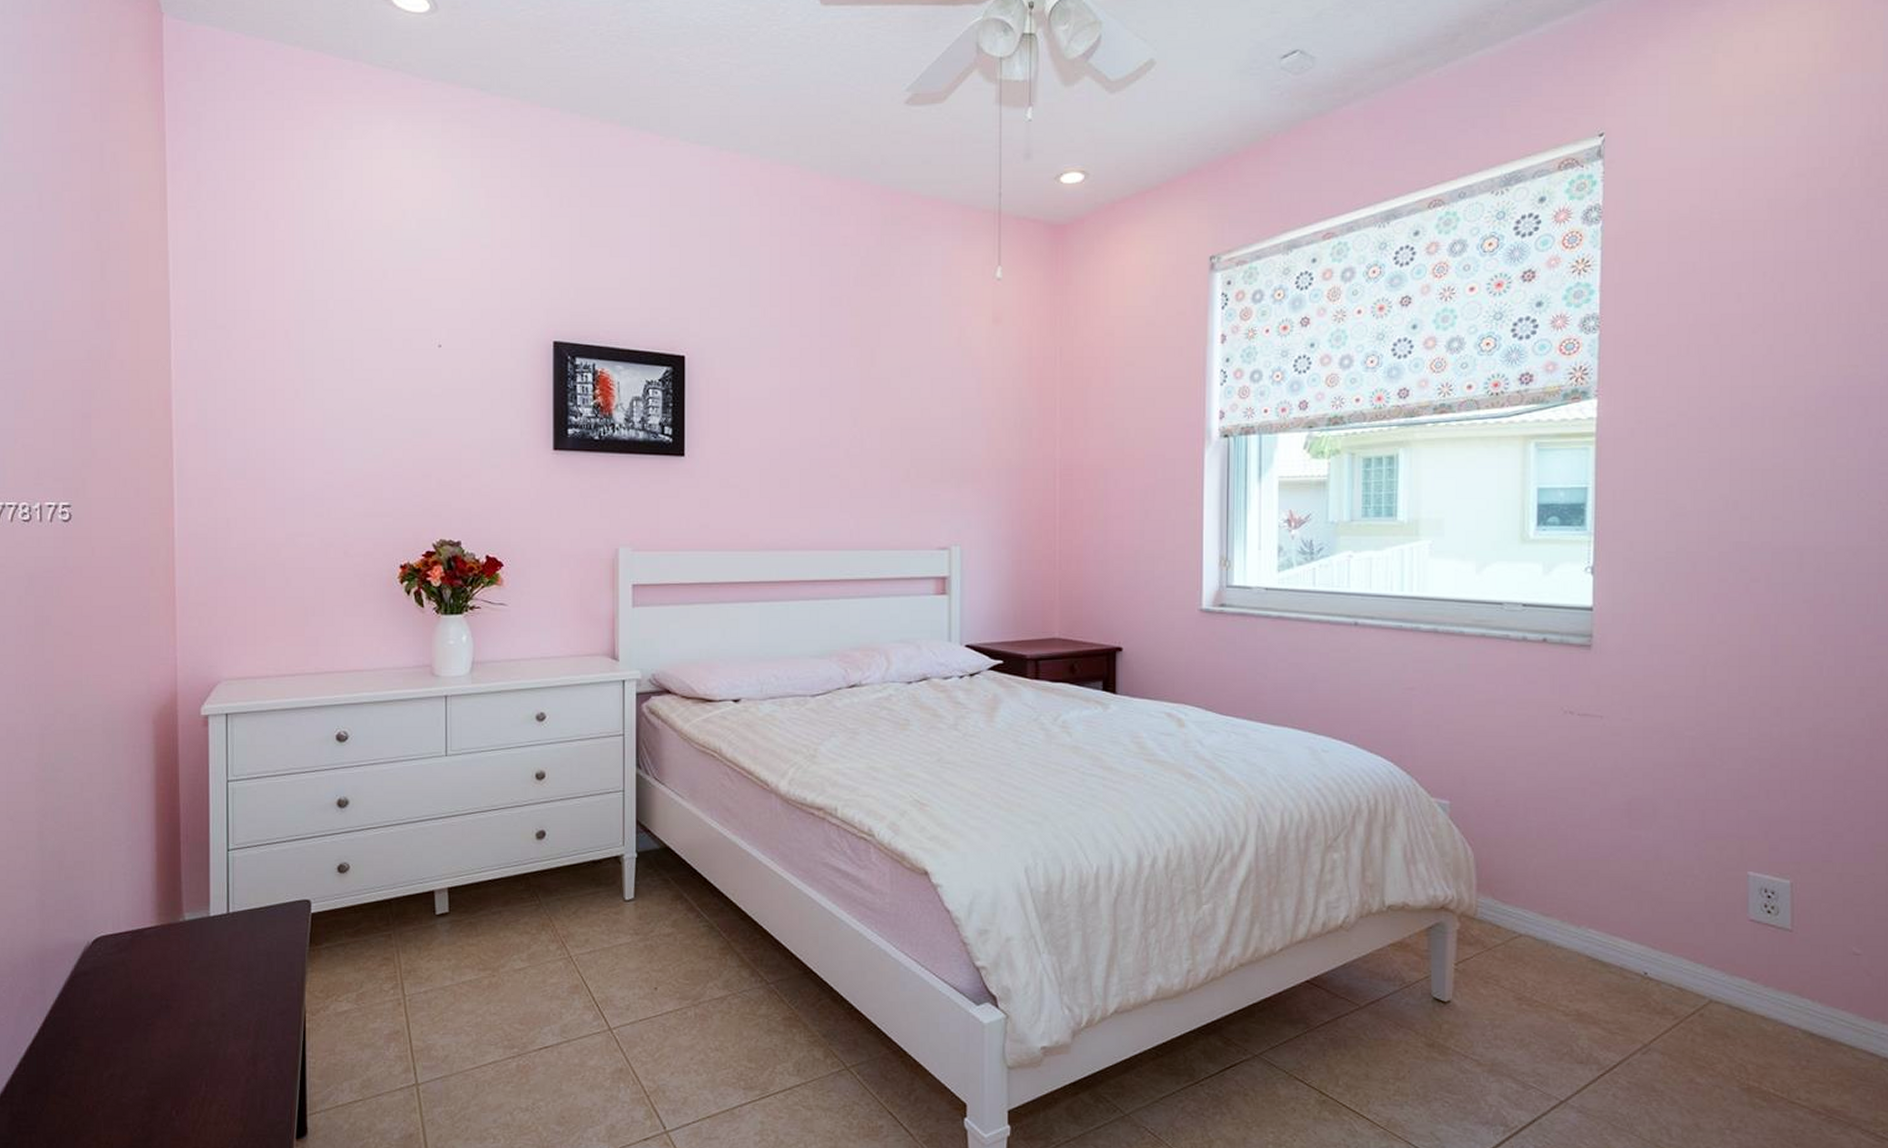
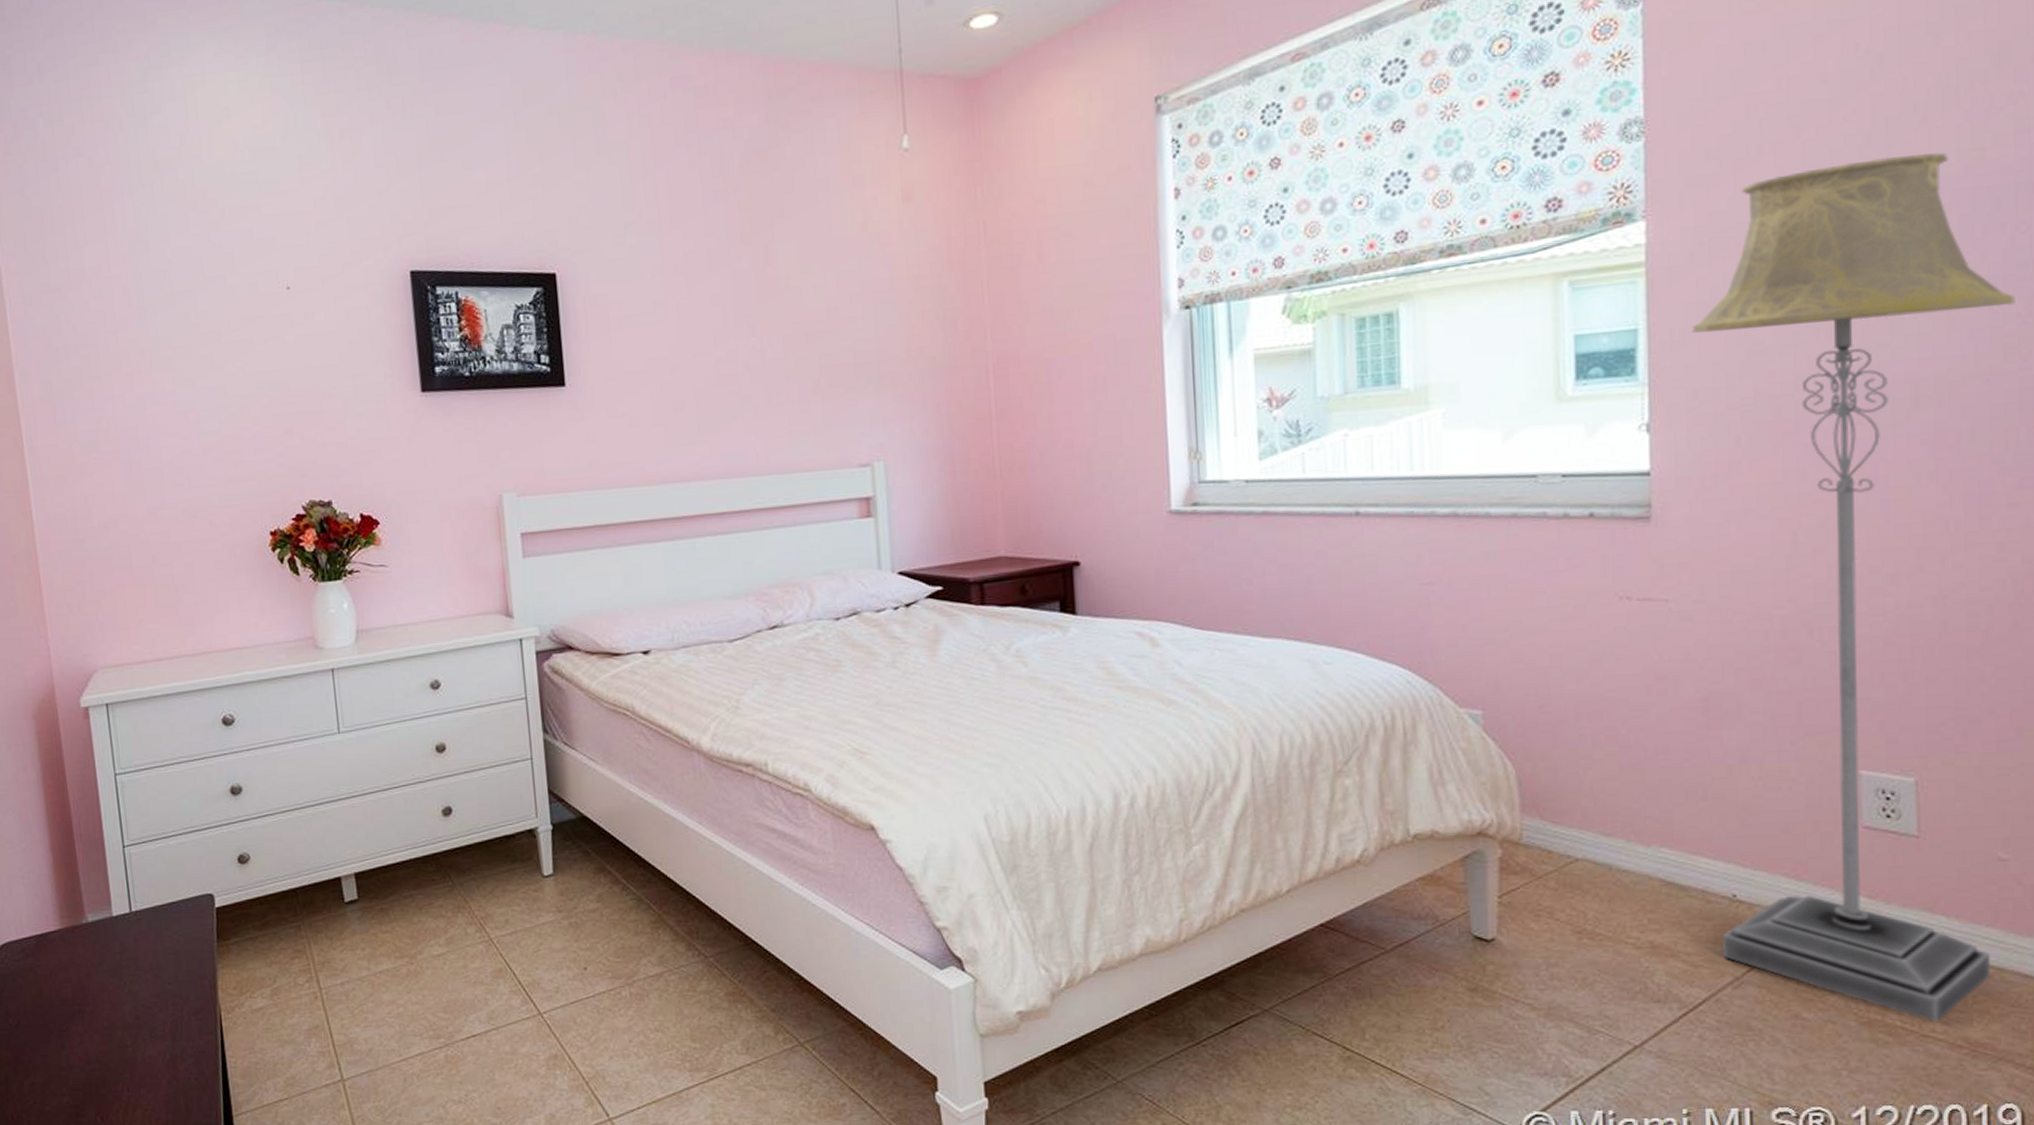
floor lamp: none [1630,365,1877,1091] -> present [1692,152,2015,1022]

